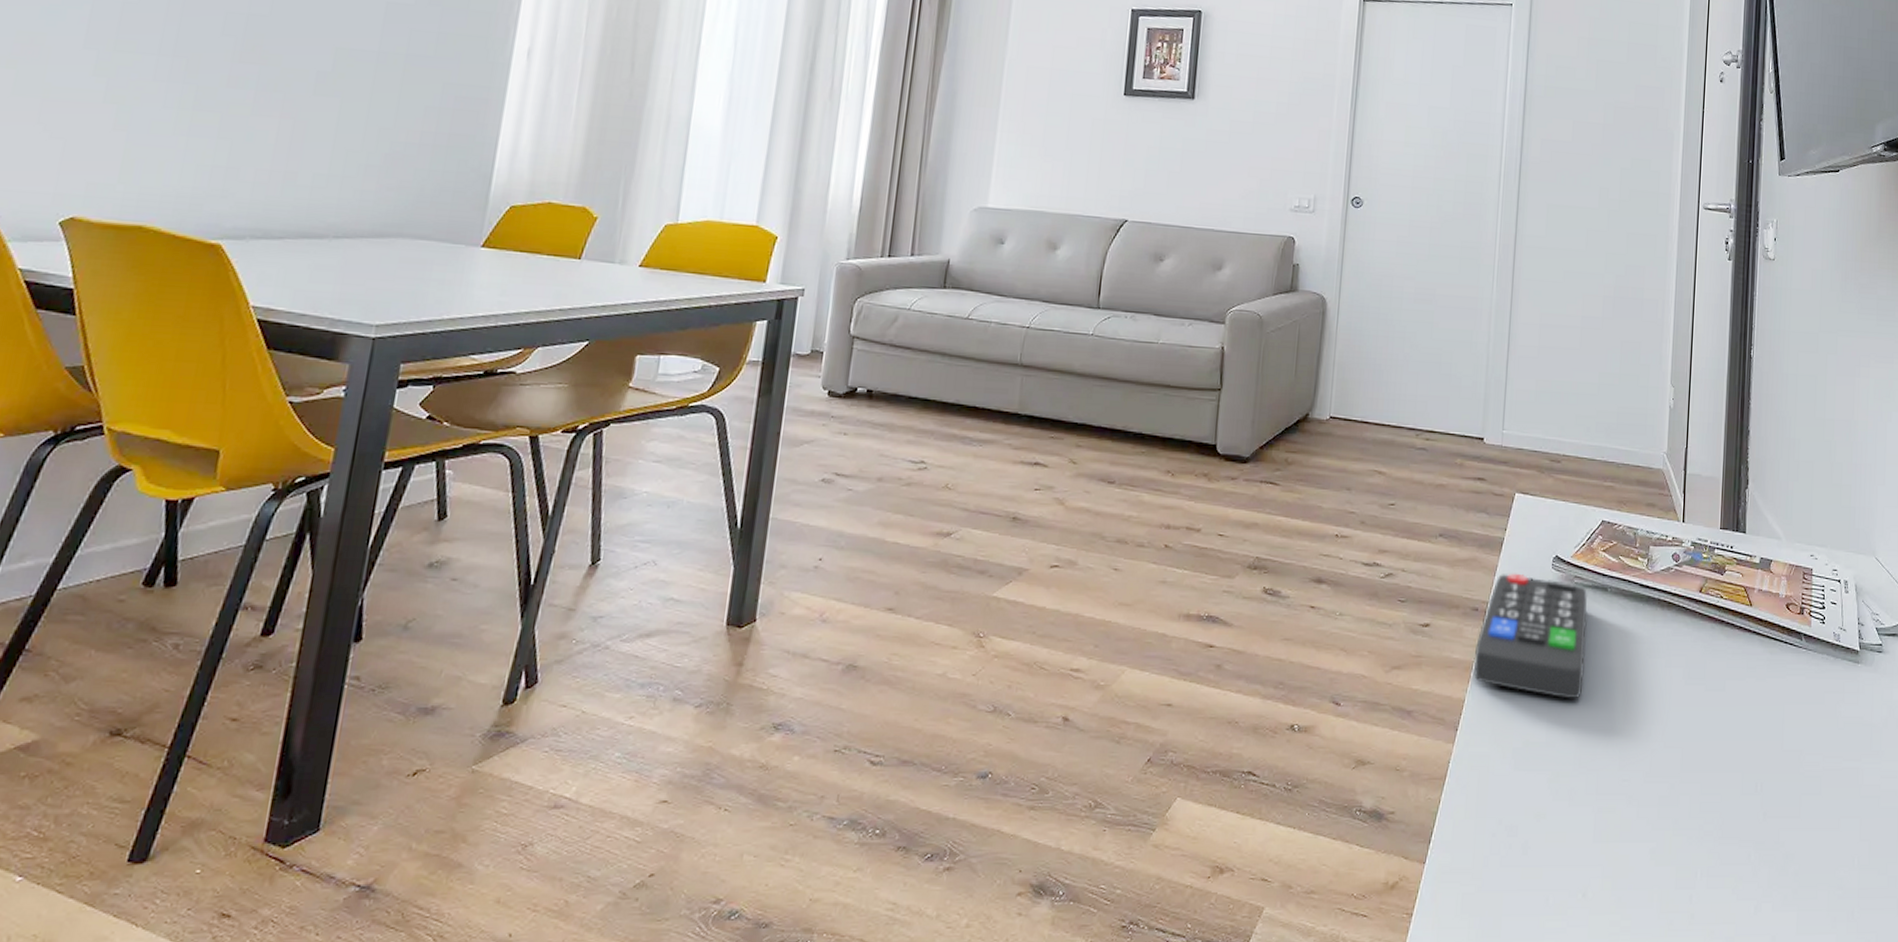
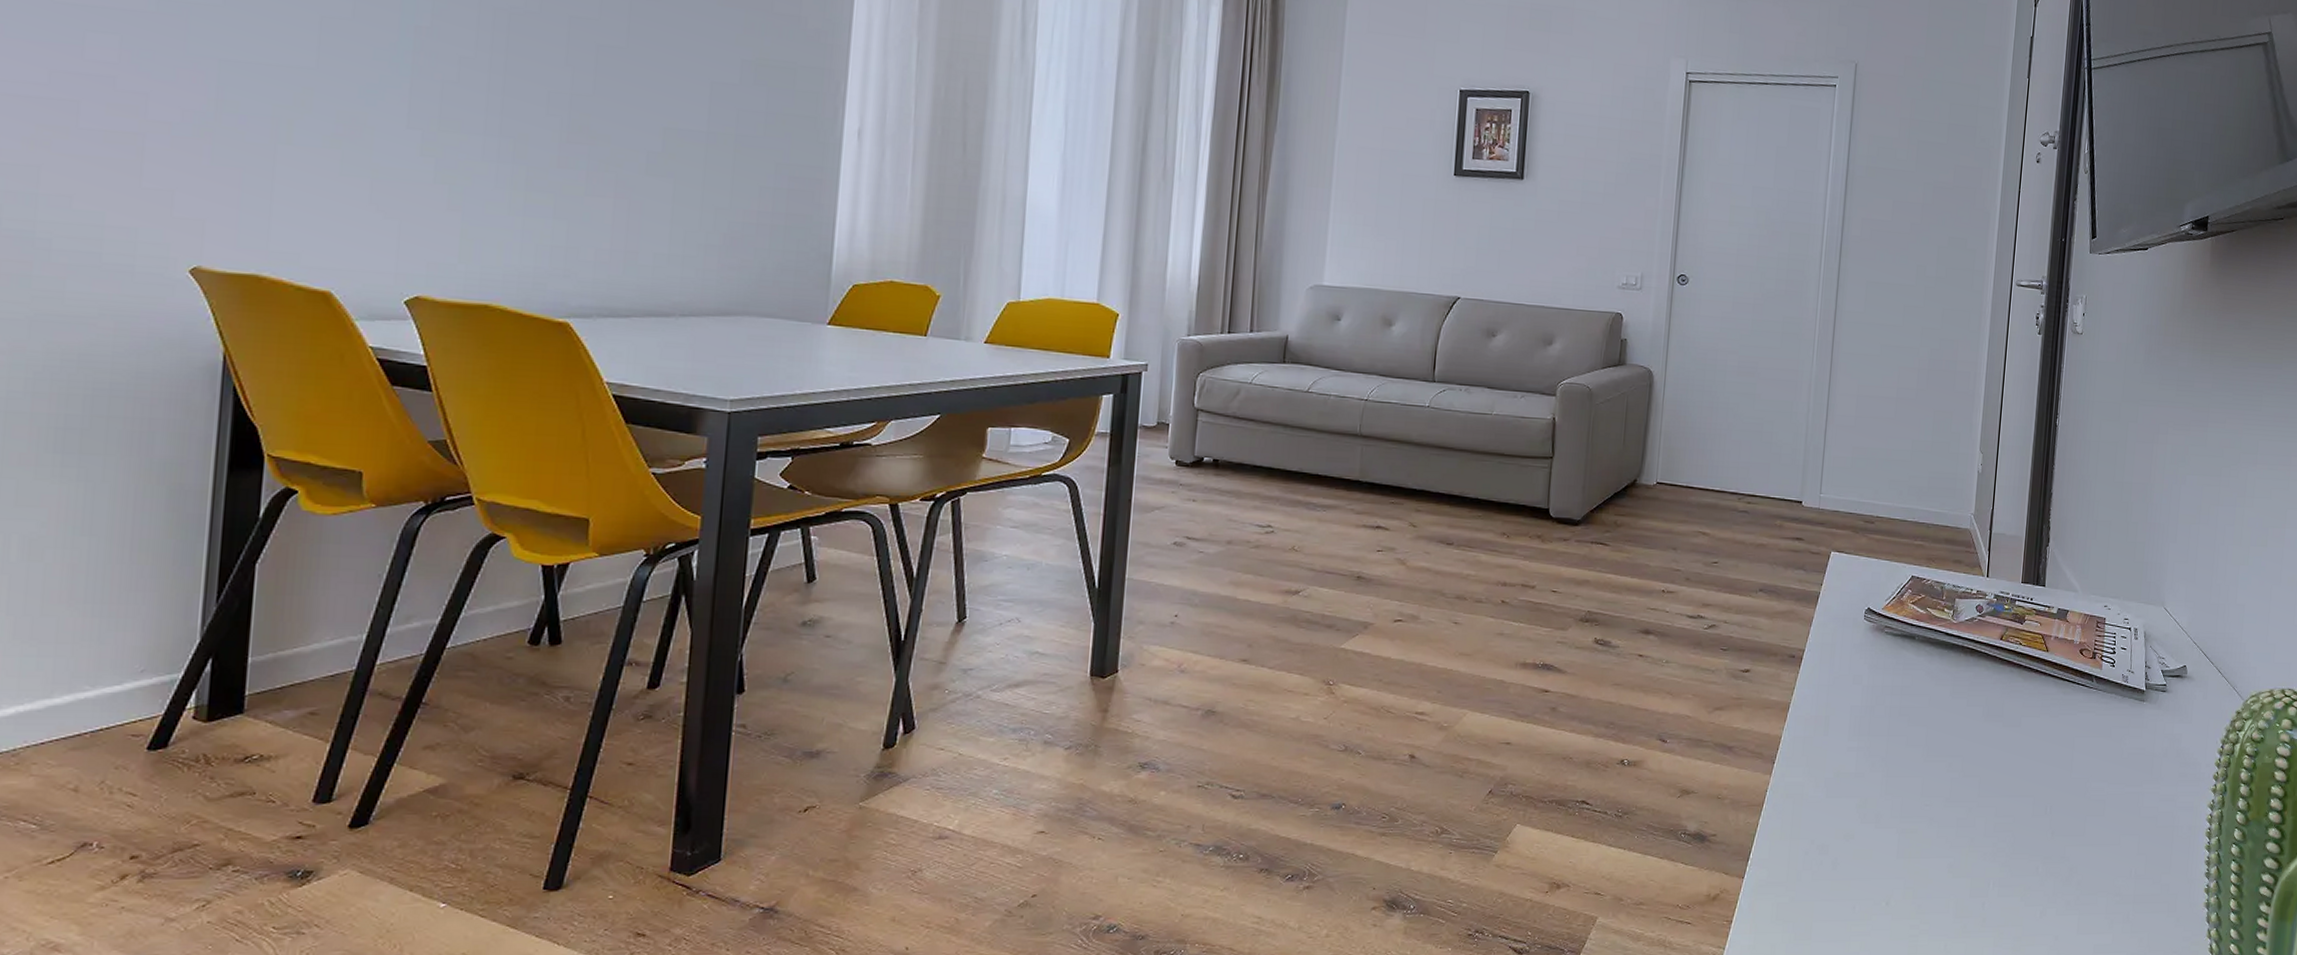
remote control: present [1473,573,1587,699] -> none [1789,623,1896,735]

